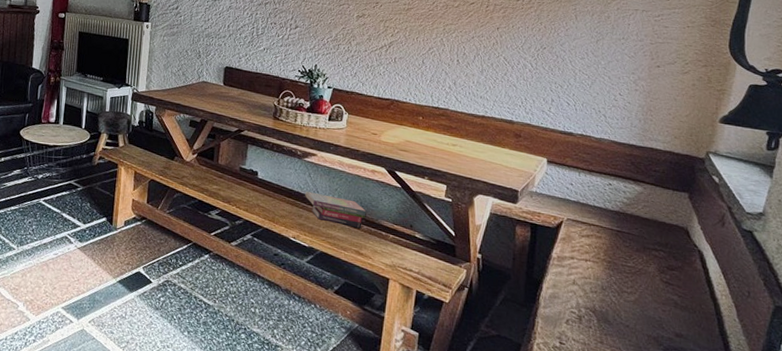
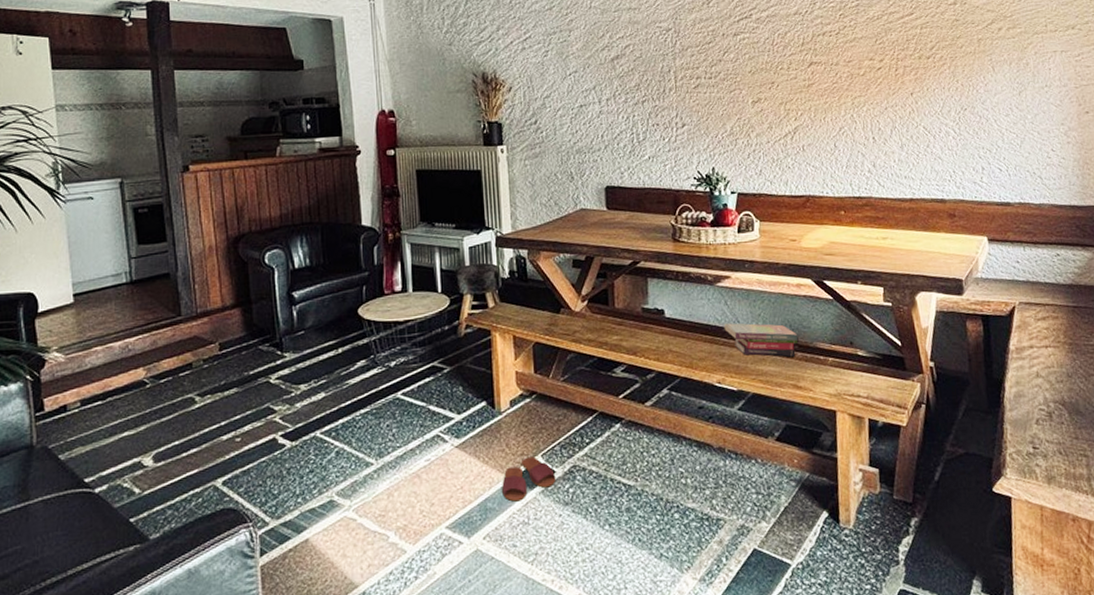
slippers: none [108,267,152,299] -> present [502,456,556,502]

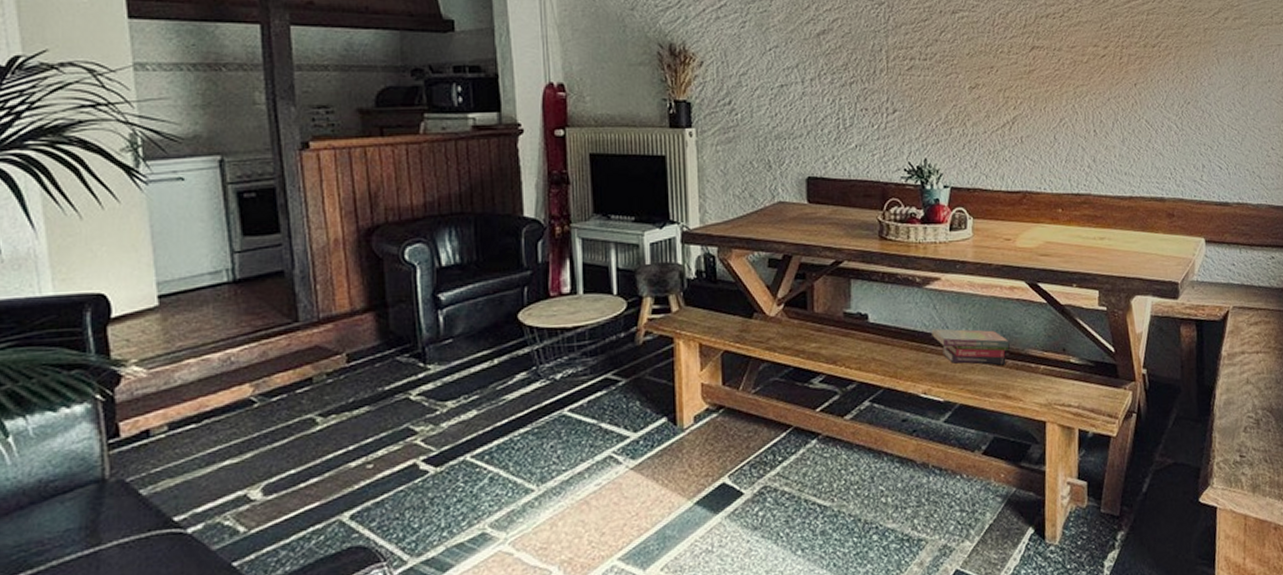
slippers: present [502,456,556,502] -> none [683,477,745,528]

